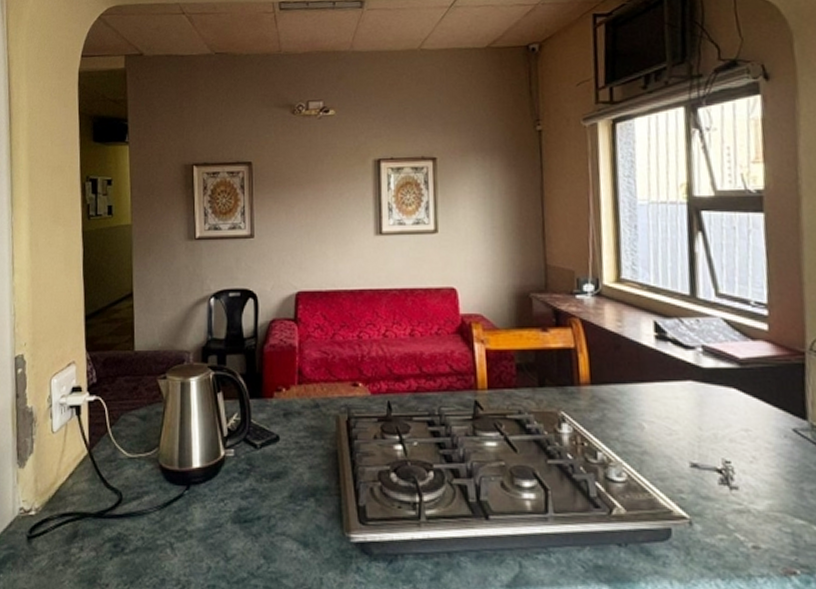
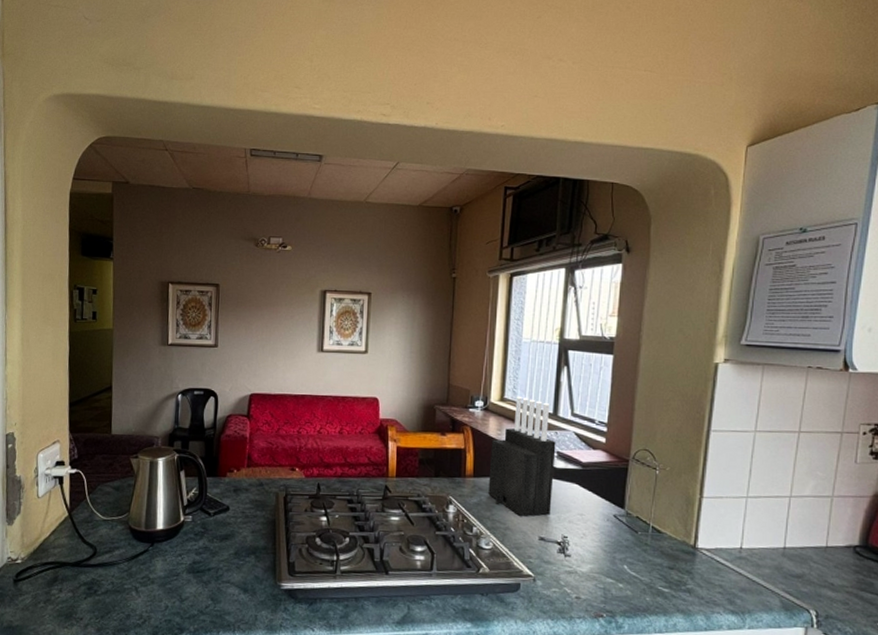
knife block: none [610,274,703,435] -> present [488,396,556,516]

